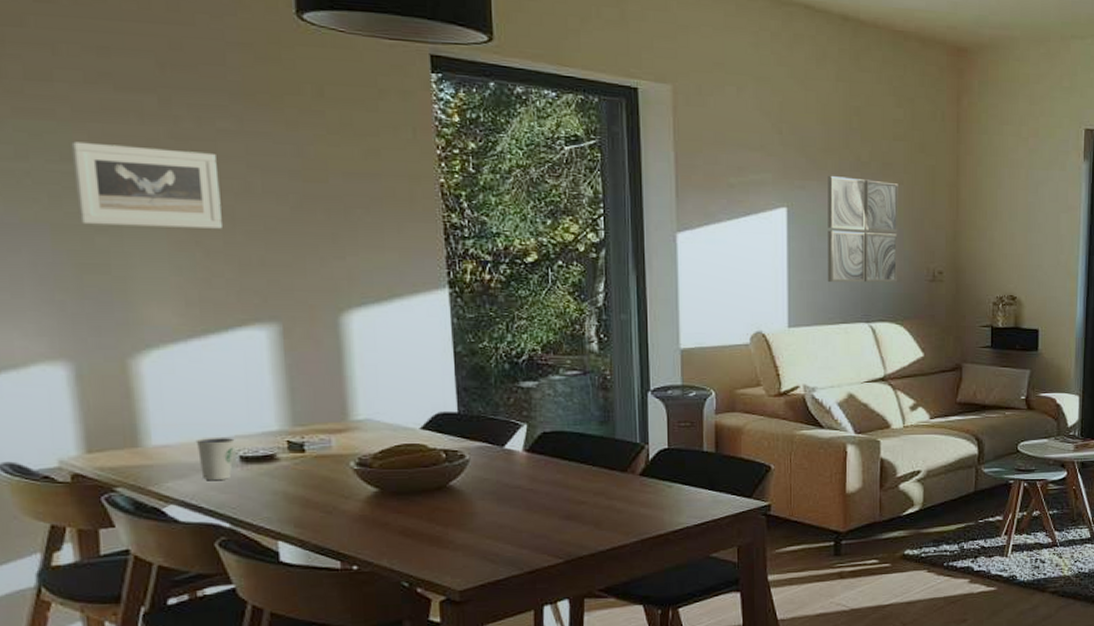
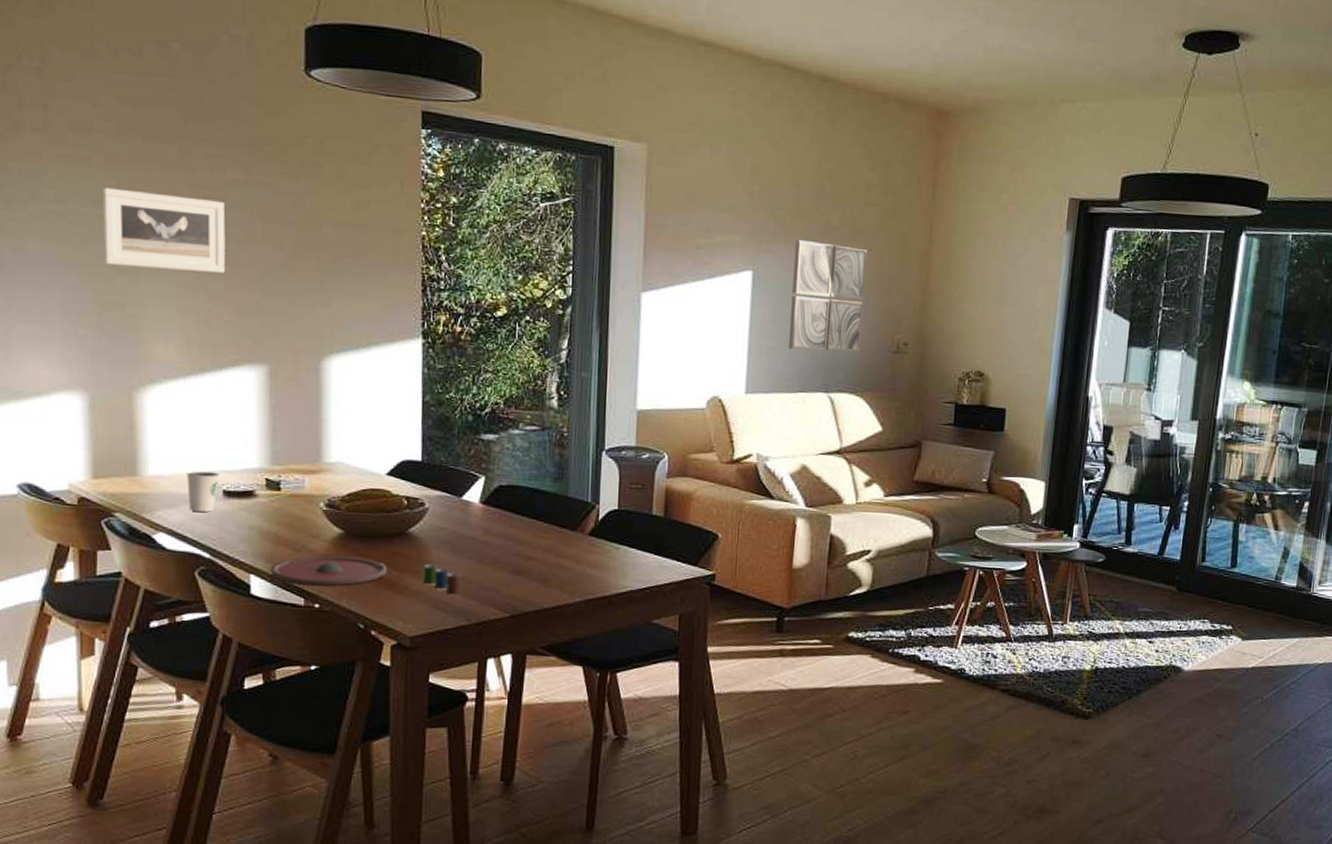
plate: none [301,514,430,548] -> present [271,555,387,586]
cup: none [468,516,511,545] -> present [423,564,462,595]

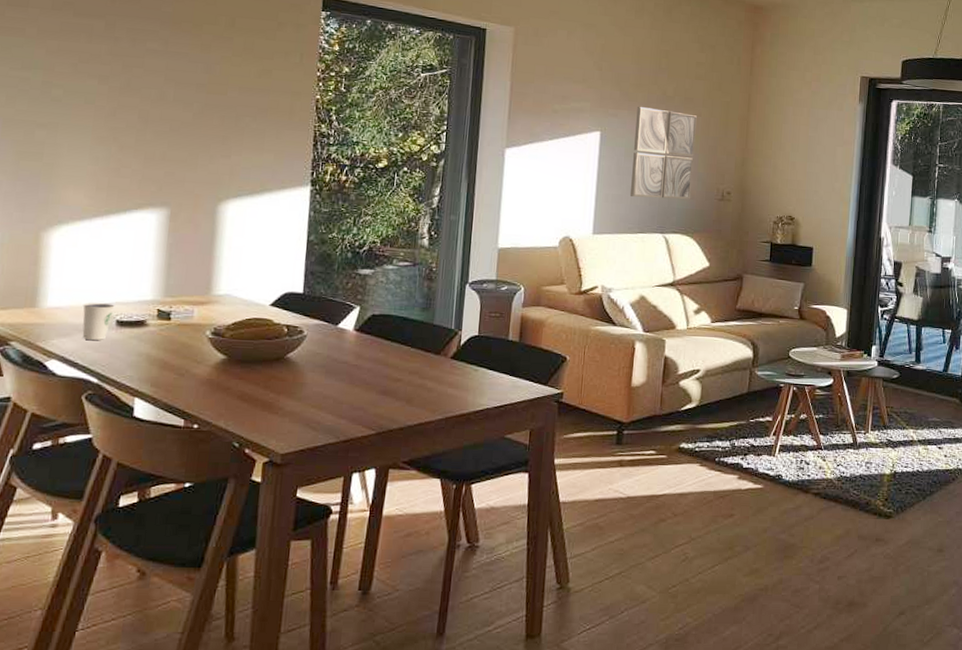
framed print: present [102,187,226,273] -> none [26,54,142,128]
plate: present [271,555,387,586] -> none [154,379,265,408]
cup: present [423,564,462,595] -> none [297,386,333,414]

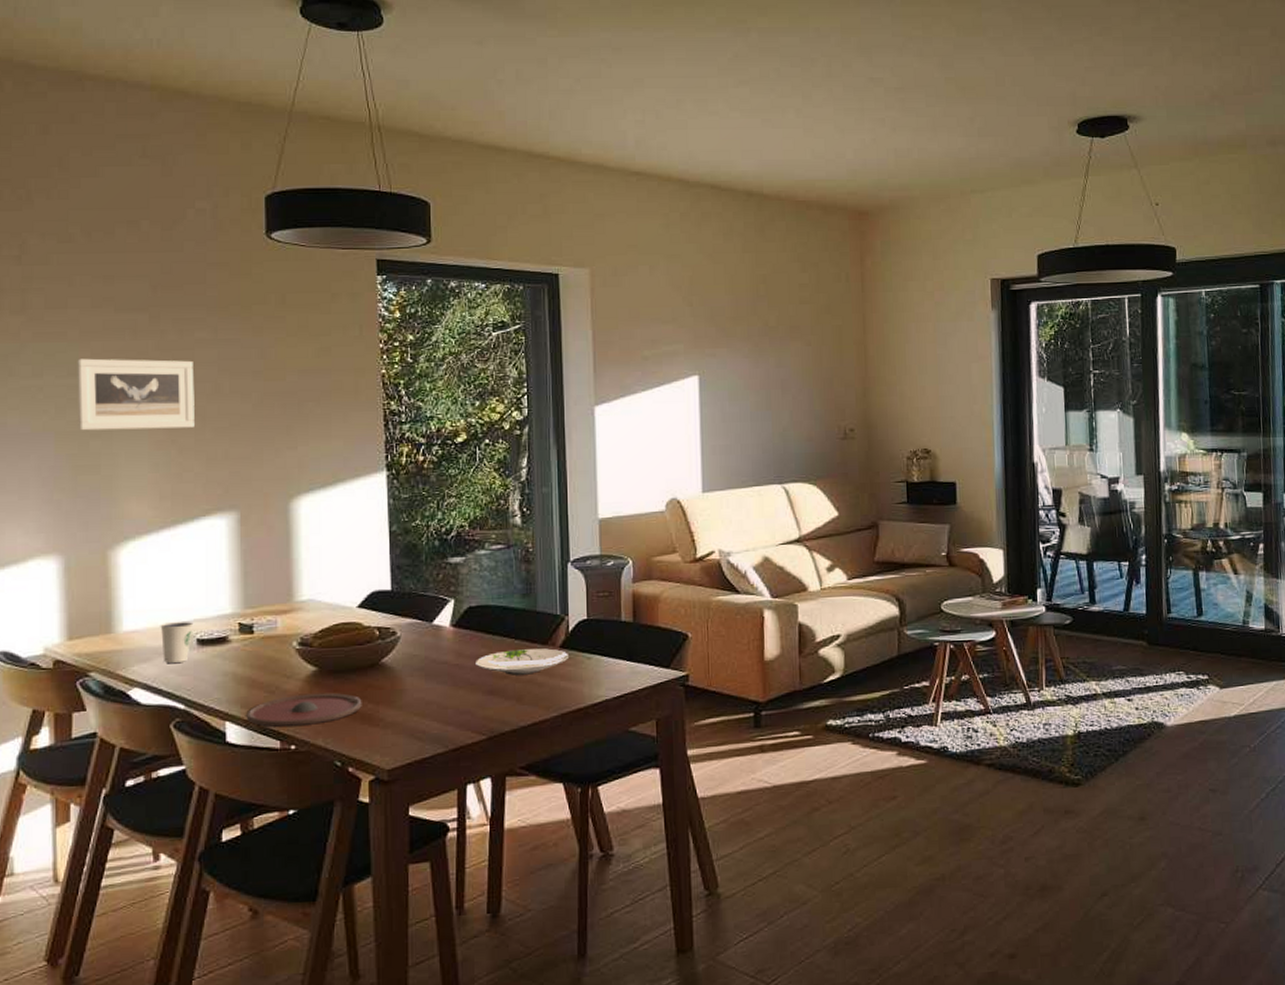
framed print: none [26,54,142,128] -> present [77,358,195,431]
plate: none [154,379,265,408] -> present [246,693,362,728]
plate: none [373,356,459,380] -> present [476,648,570,675]
wall art: present [629,106,697,200] -> none [737,341,809,445]

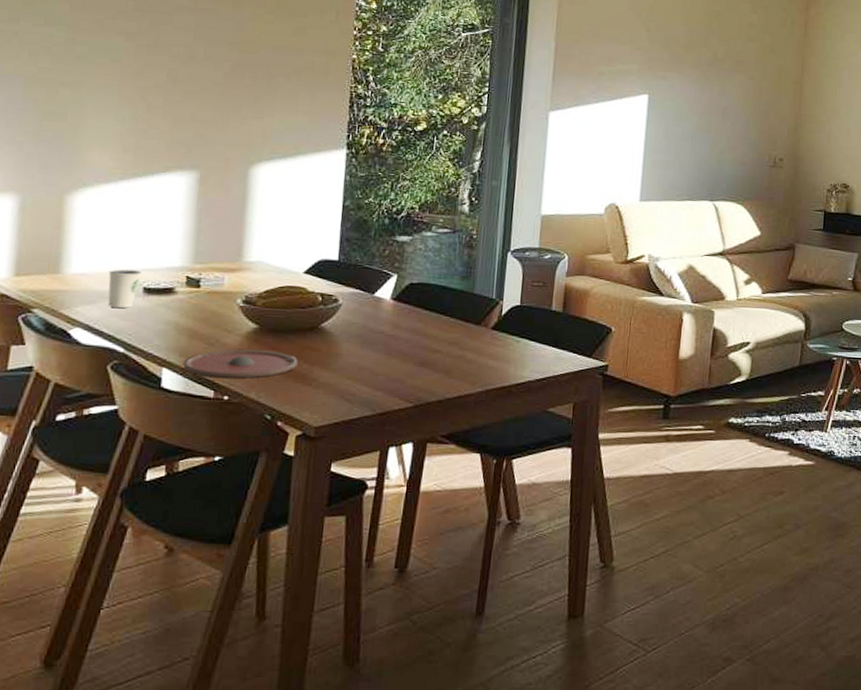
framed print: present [77,358,195,431] -> none [49,10,171,88]
plate: present [476,648,570,675] -> none [411,327,500,351]

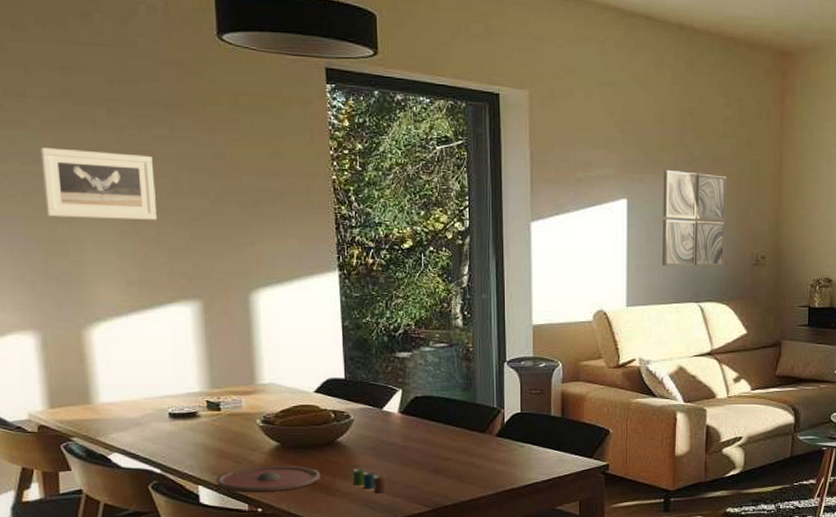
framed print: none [49,10,171,88] -> present [40,147,157,220]
dixie cup: present [108,269,142,308] -> none [134,397,165,432]
cup: none [331,357,369,386] -> present [352,468,387,494]
wall art: none [678,68,749,166] -> present [661,169,726,267]

